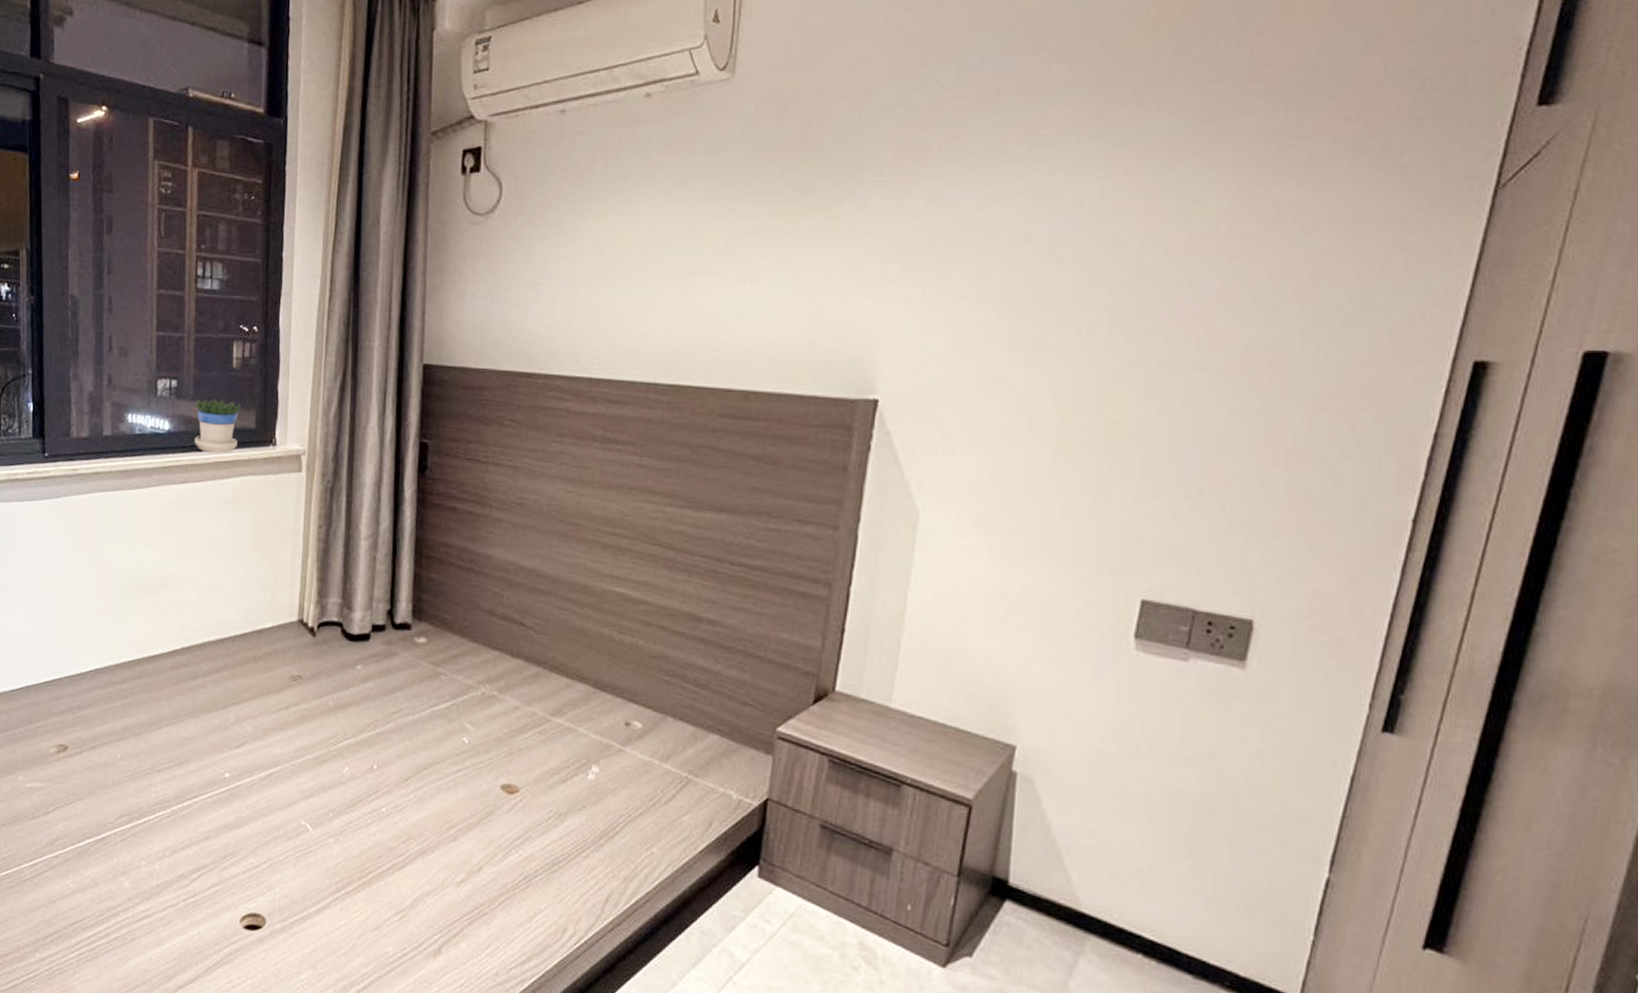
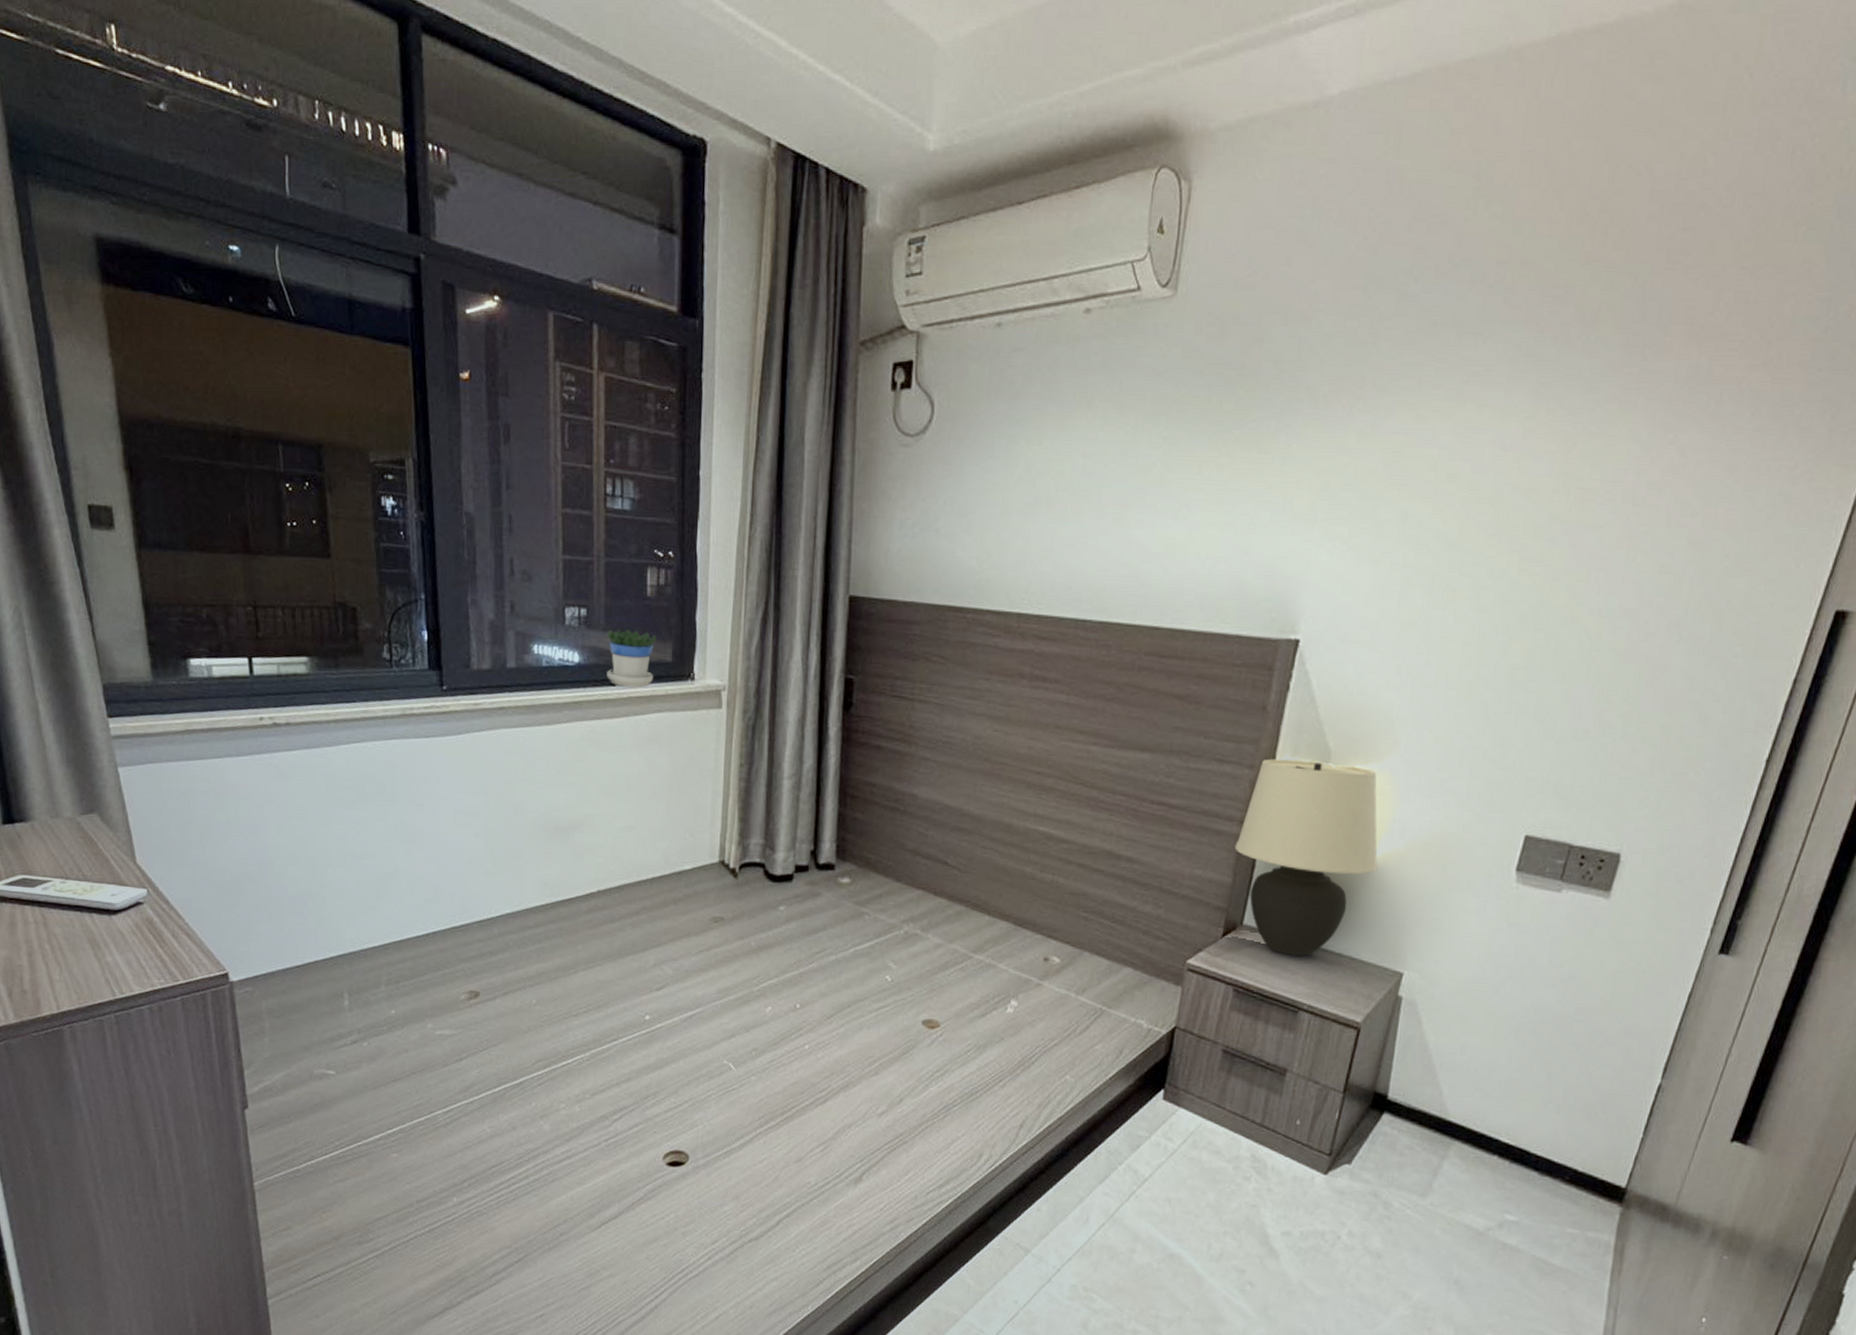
table lamp: none [822,519,979,725] -> present [1234,759,1378,956]

